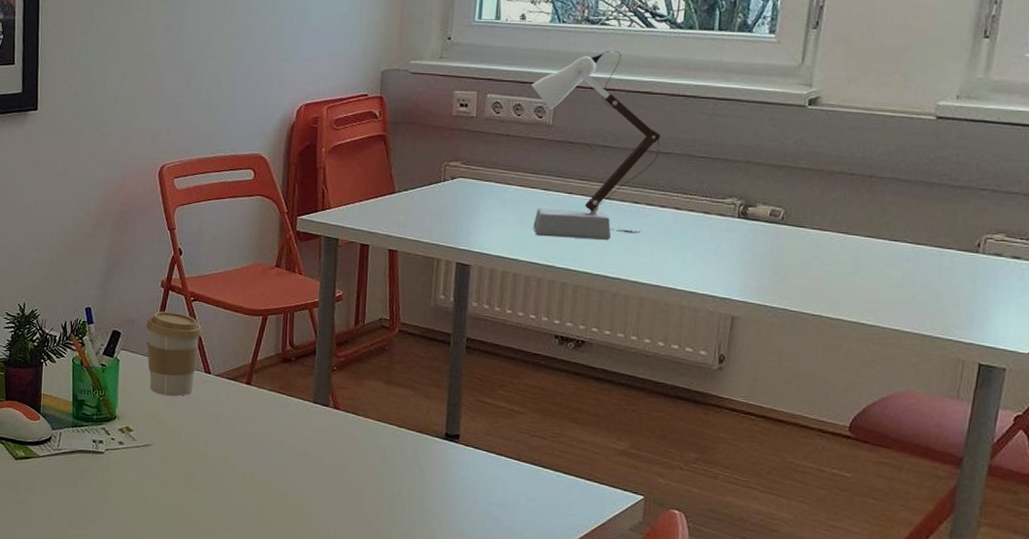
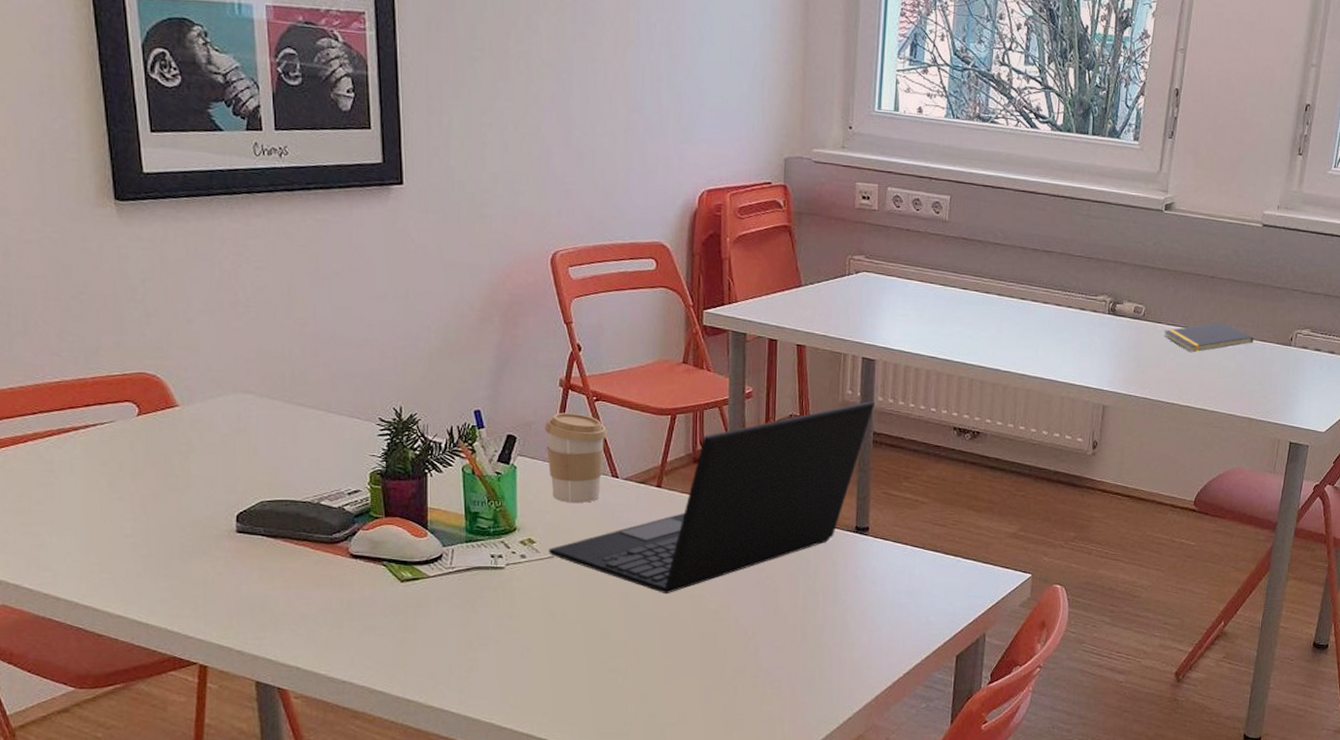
laptop: none [144,306,469,489] -> present [549,401,875,595]
desk lamp: present [531,50,661,240] -> none [929,149,1044,335]
notepad: none [808,225,927,260] -> present [1164,321,1254,353]

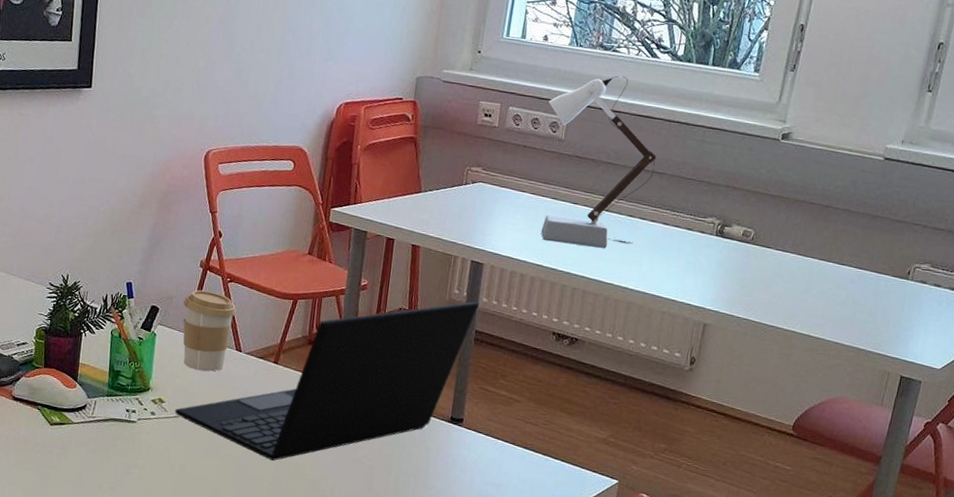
desk lamp: none [929,149,1044,335] -> present [541,76,657,248]
notepad: present [1164,321,1254,353] -> none [772,250,868,279]

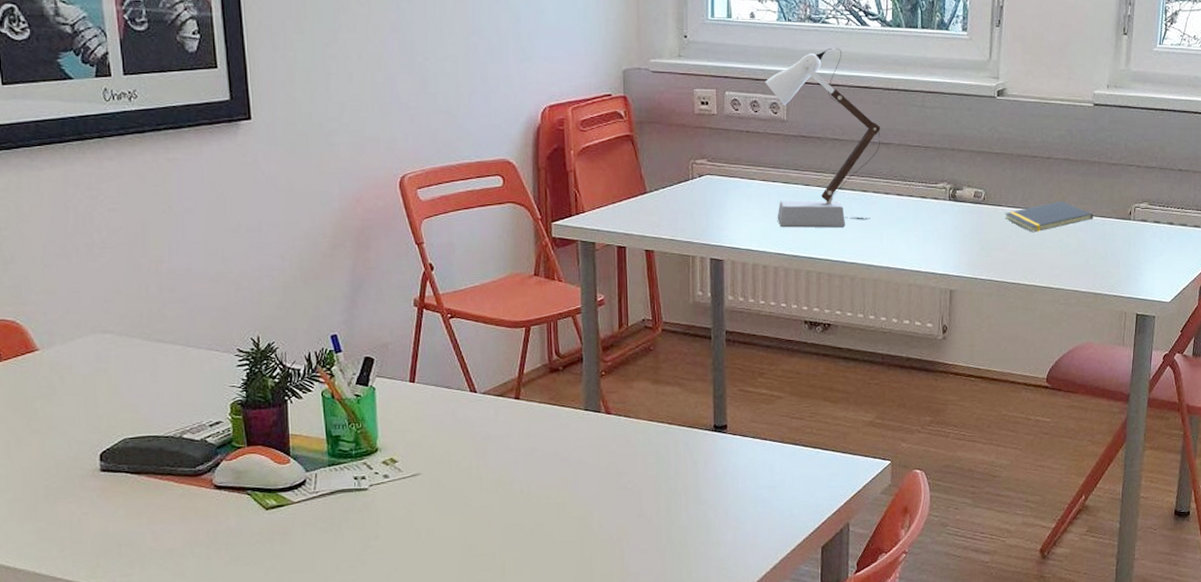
laptop: present [175,301,480,461] -> none [411,301,726,505]
coffee cup: present [183,290,237,371] -> none [401,331,464,420]
notepad: none [772,250,868,279] -> present [1005,200,1093,233]

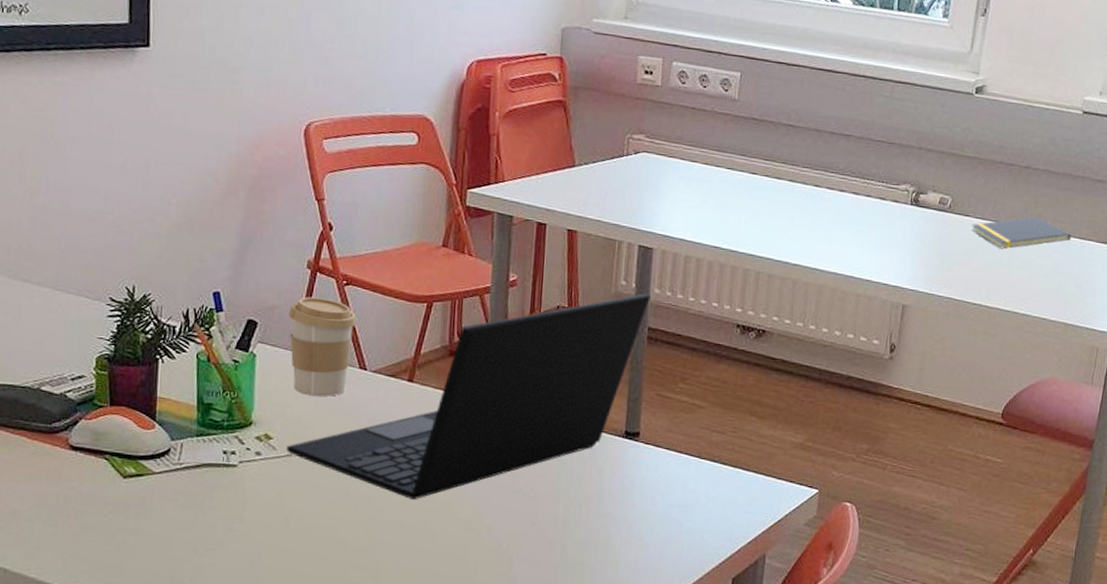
coffee cup: none [401,331,464,420] -> present [289,297,357,396]
laptop: none [411,301,726,505] -> present [287,293,652,501]
desk lamp: present [765,47,881,228] -> none [717,23,842,224]

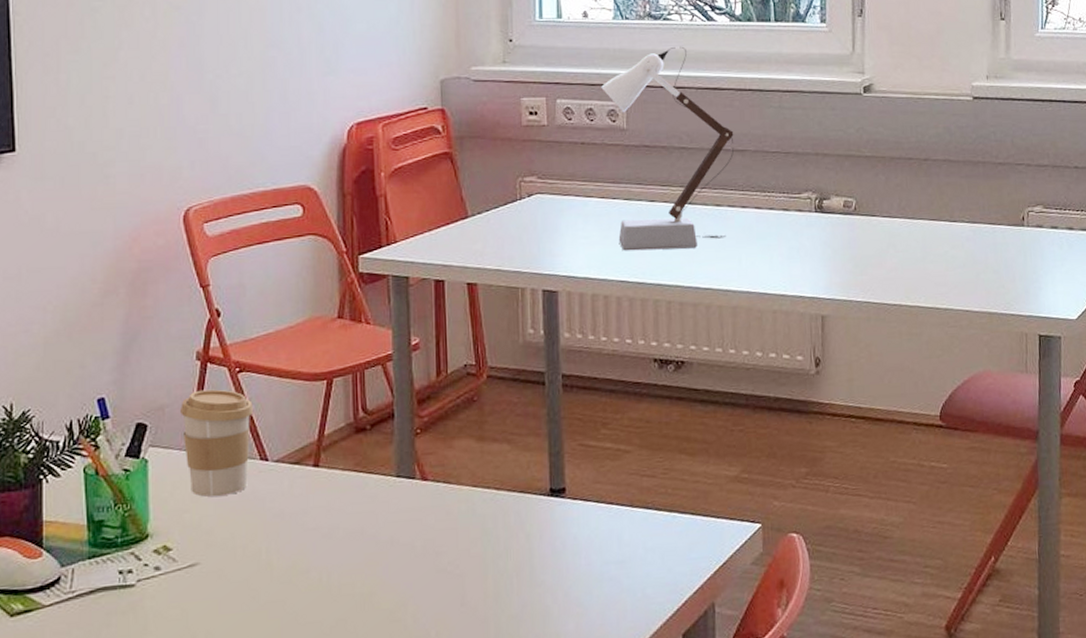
laptop: present [287,293,652,501] -> none [188,339,562,597]
desk lamp: none [717,23,842,224] -> present [601,46,735,251]
notepad: present [972,216,1071,250] -> none [880,207,982,246]

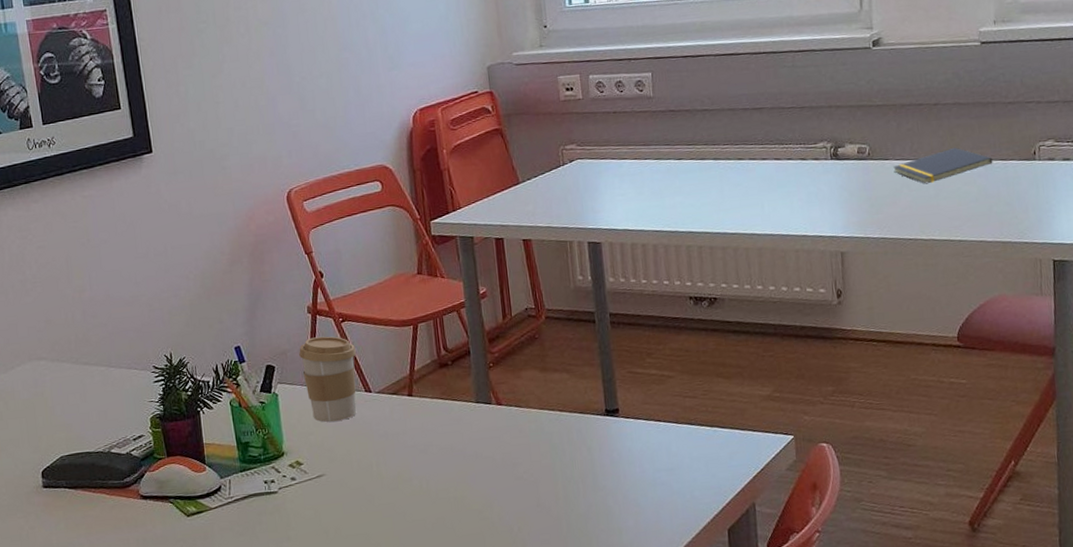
desk lamp: present [601,46,735,251] -> none [628,18,753,205]
notepad: none [880,207,982,246] -> present [893,147,993,184]

